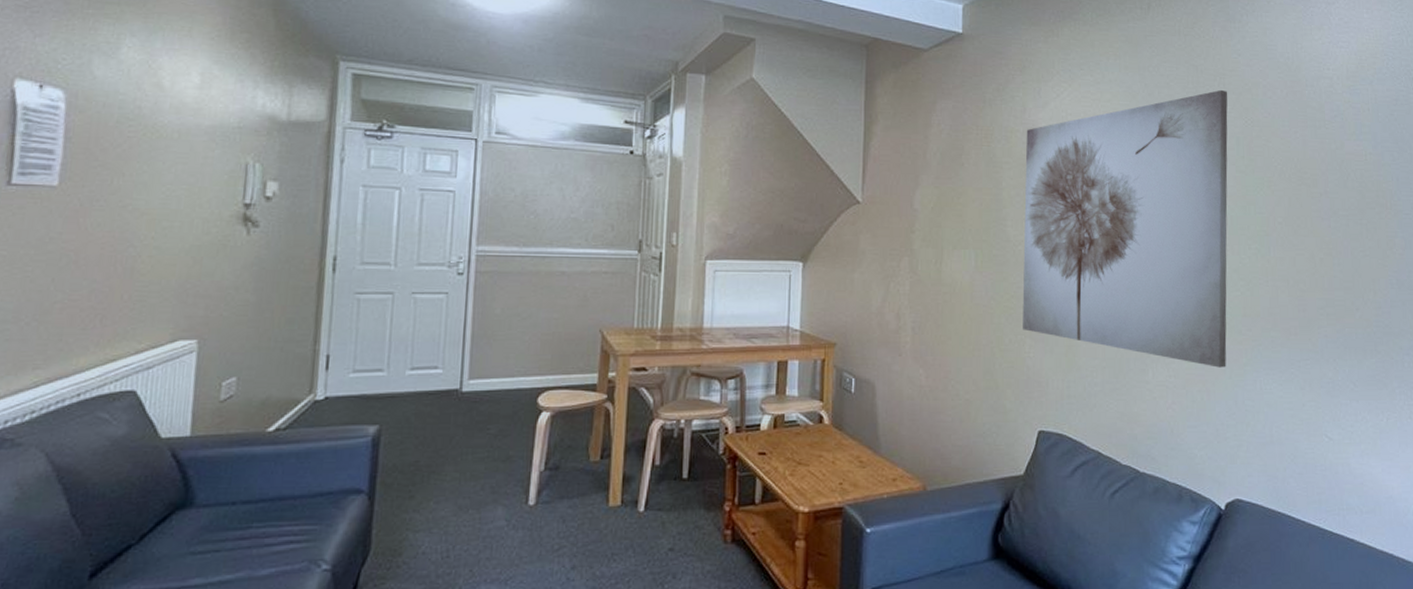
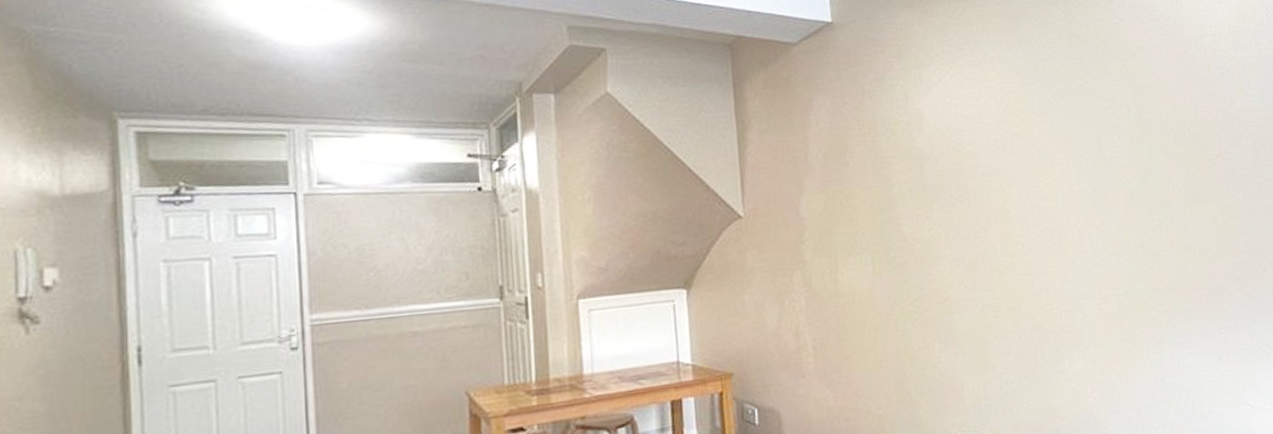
wall art: present [1022,89,1228,368] -> none [911,57,1142,348]

